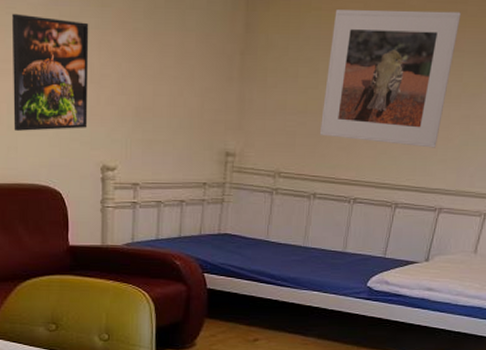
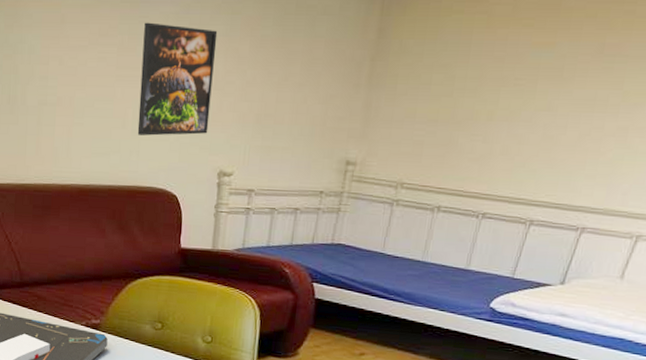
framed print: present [319,9,461,148] -> none [449,12,628,162]

